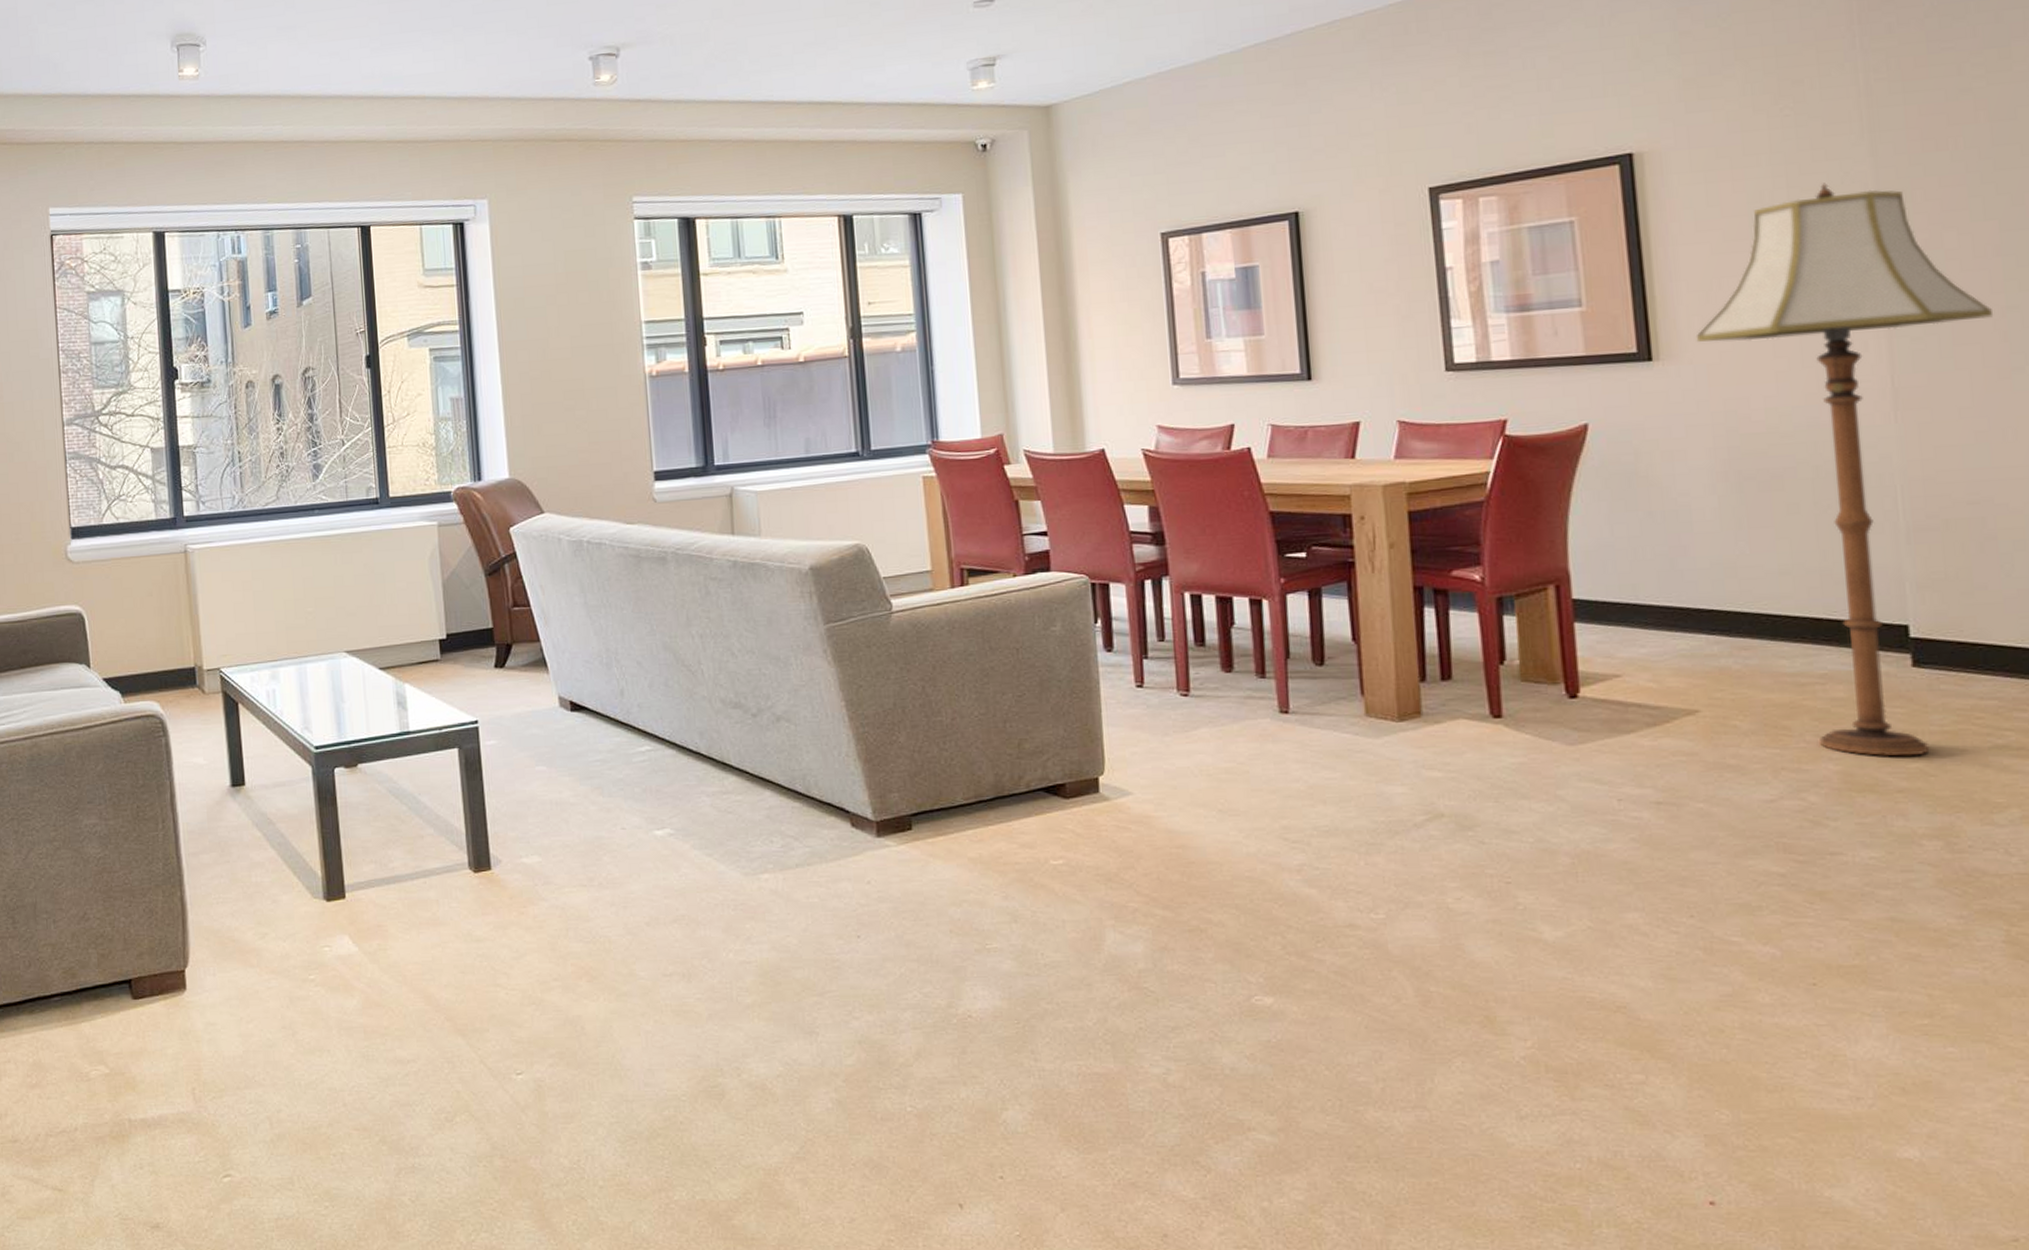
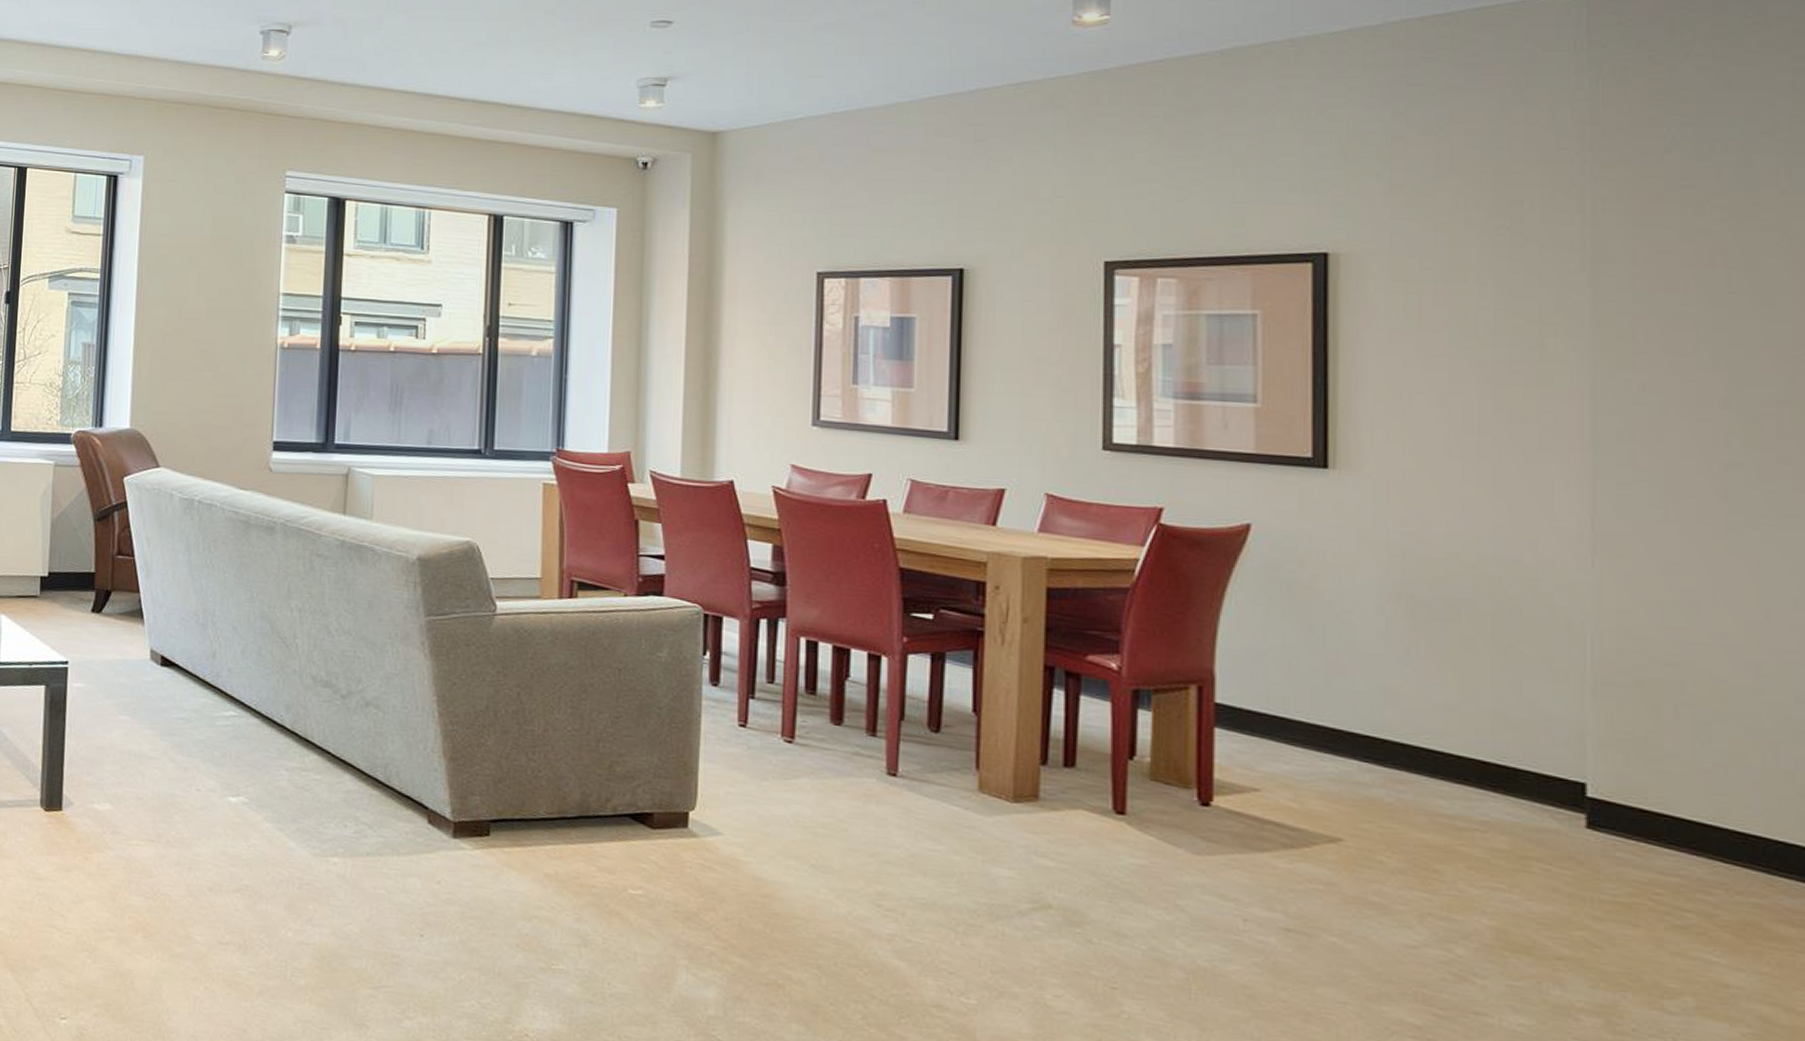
floor lamp: present [1696,183,1992,757] -> none [1378,309,1712,925]

